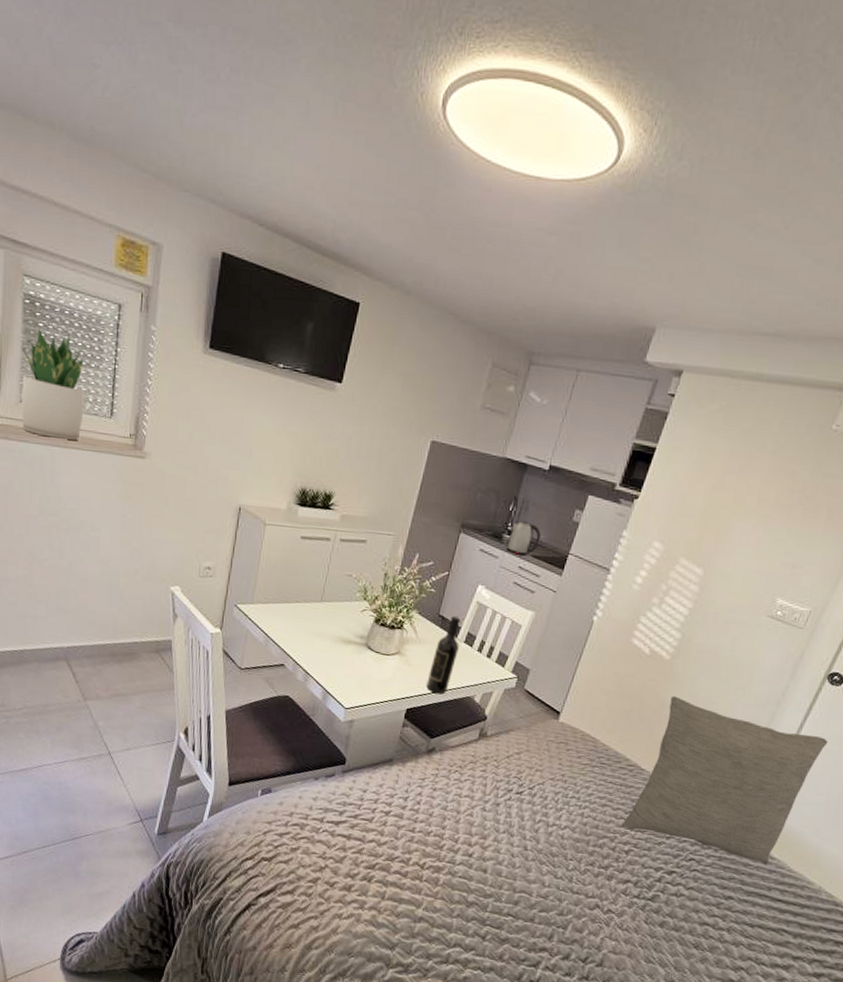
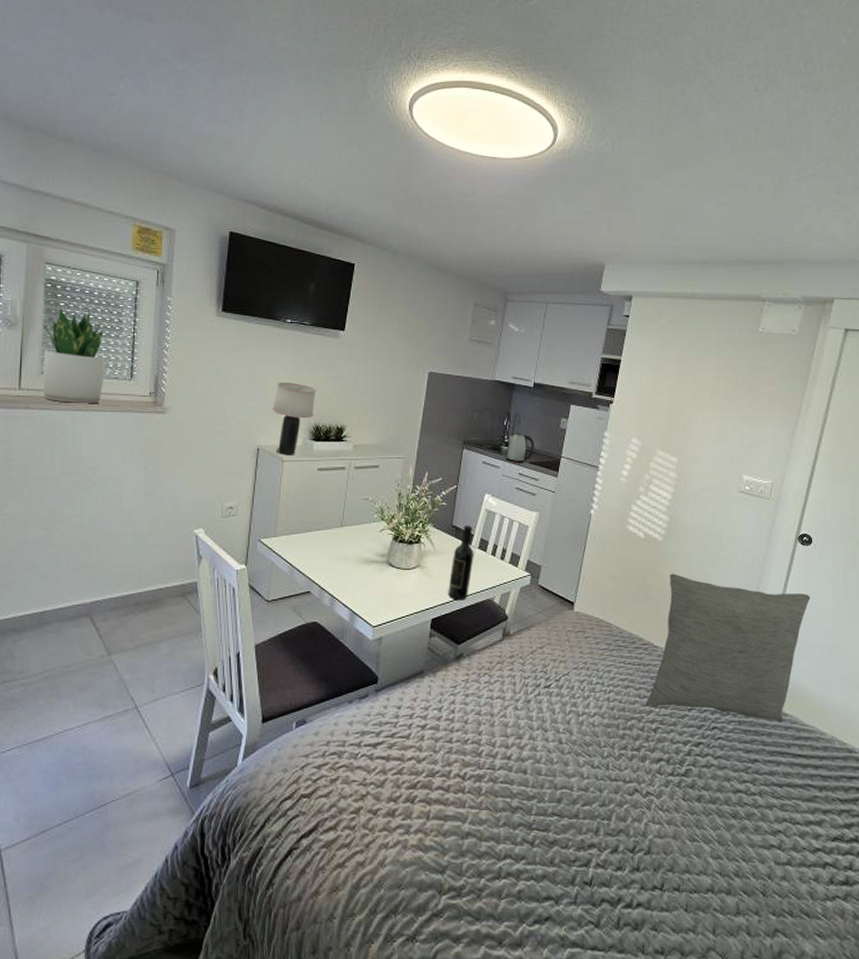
table lamp: none [257,436,306,519] -> present [272,382,316,455]

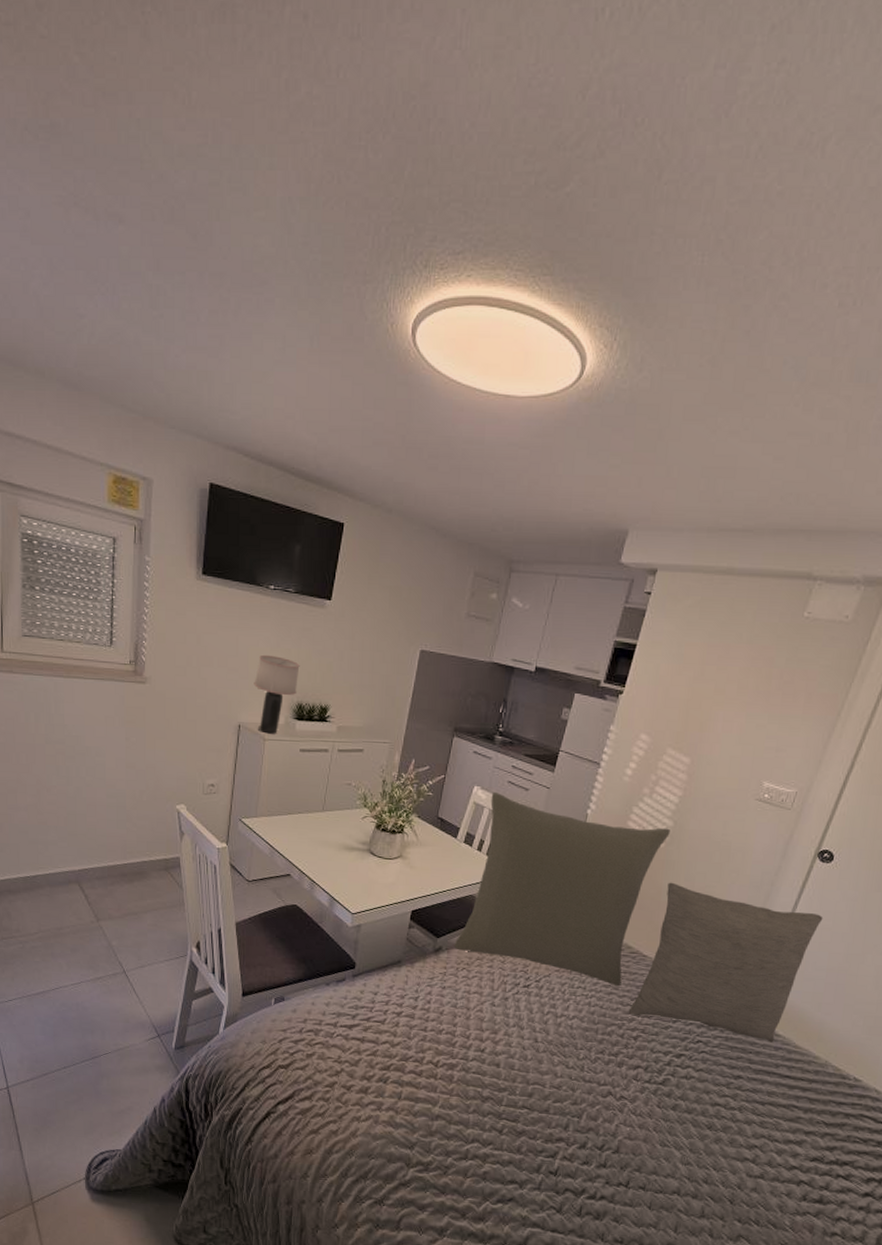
planter: present [43,307,108,404] -> none [21,566,85,671]
wine bottle: present [448,525,474,601] -> none [430,818,459,894]
pillow: none [474,499,668,679] -> present [454,792,671,987]
kettle: present [506,432,534,463] -> none [499,721,531,755]

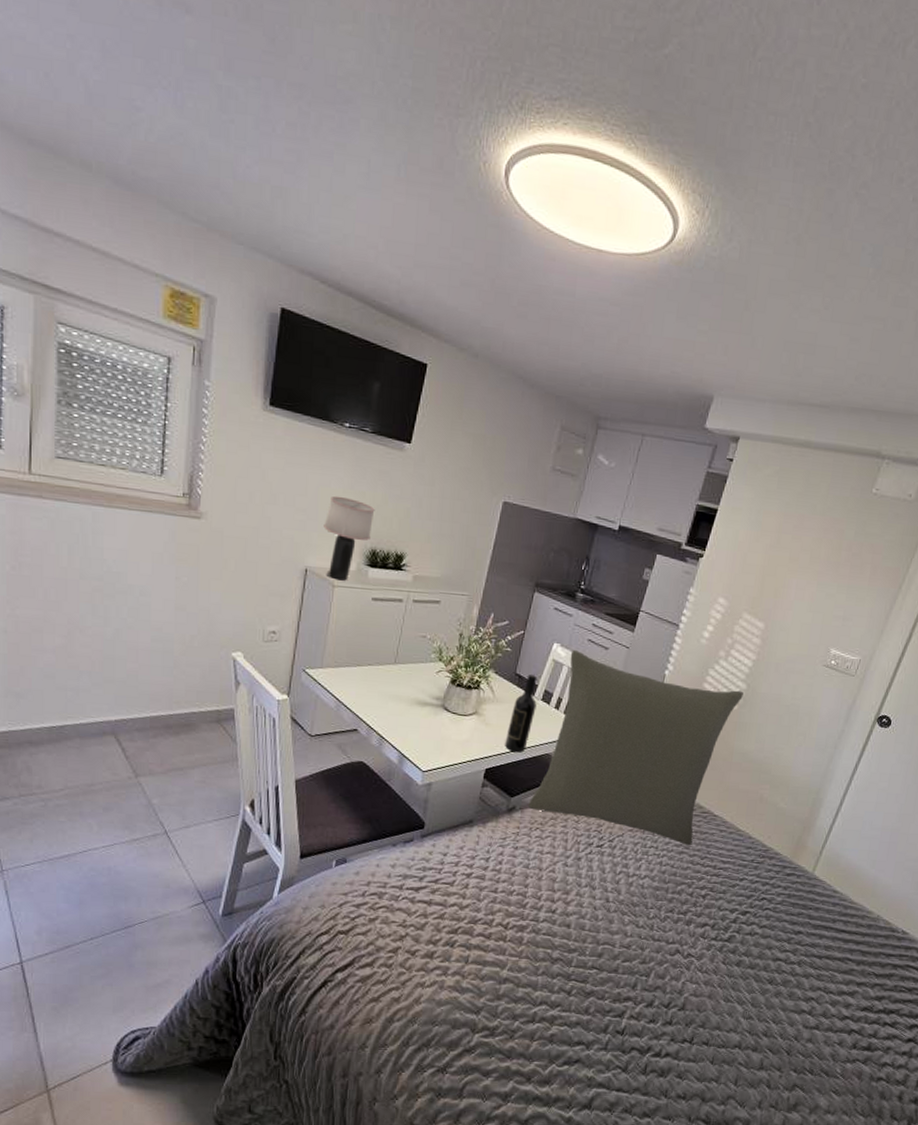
wine bottle: none [430,818,459,894] -> present [505,675,537,753]
pillow: present [629,882,823,1043] -> none [699,743,880,899]

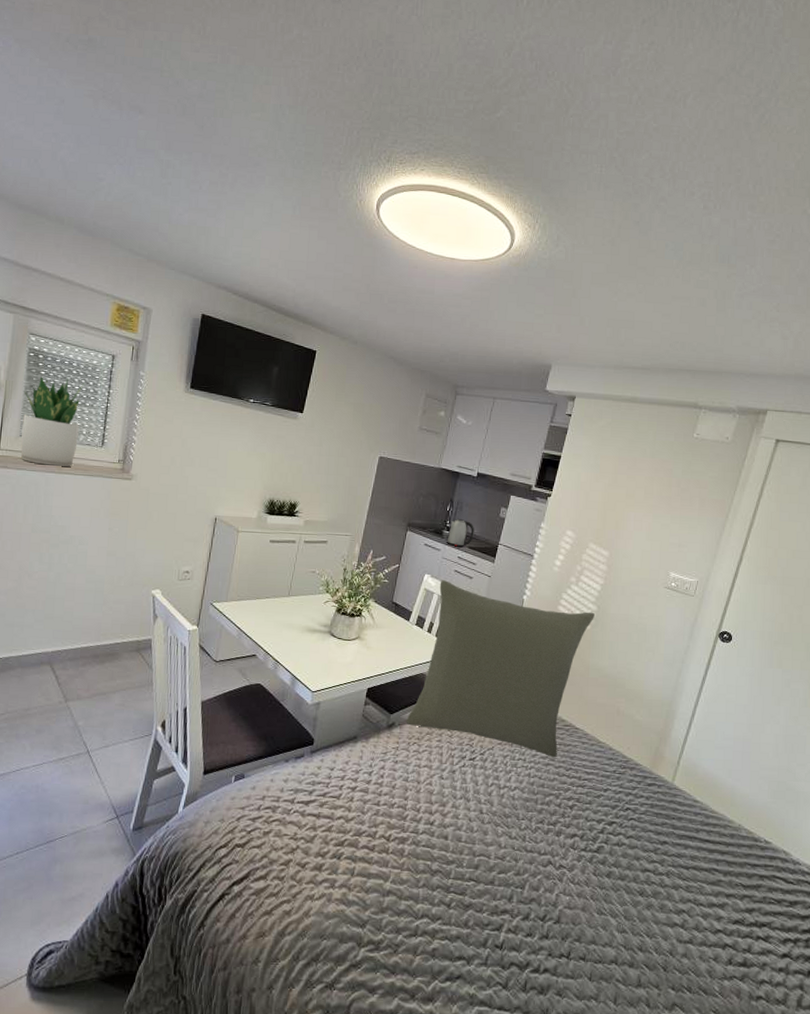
planter: none [56,381,134,500] -> present [20,377,85,468]
table lamp: present [323,495,375,581] -> none [231,457,273,527]
wine bottle: present [505,675,537,753] -> none [384,603,412,673]
kettle: none [580,579,613,613] -> present [447,518,474,547]

